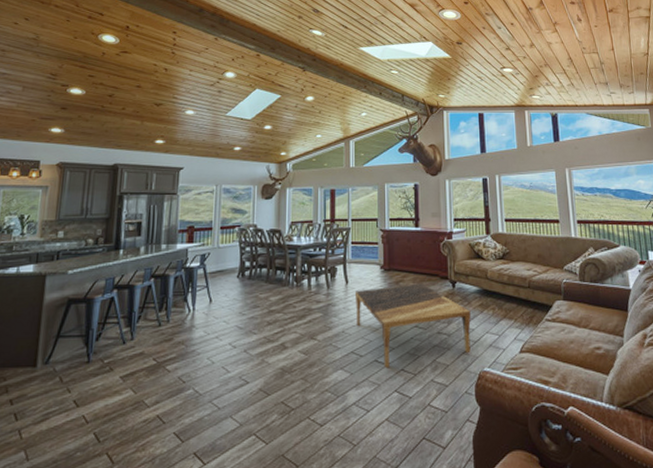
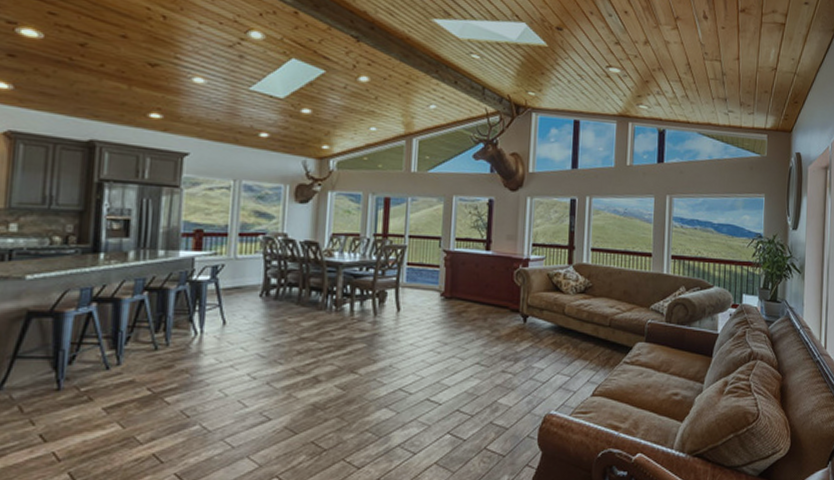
coffee table: present [354,283,471,369] -> none [407,315,541,408]

